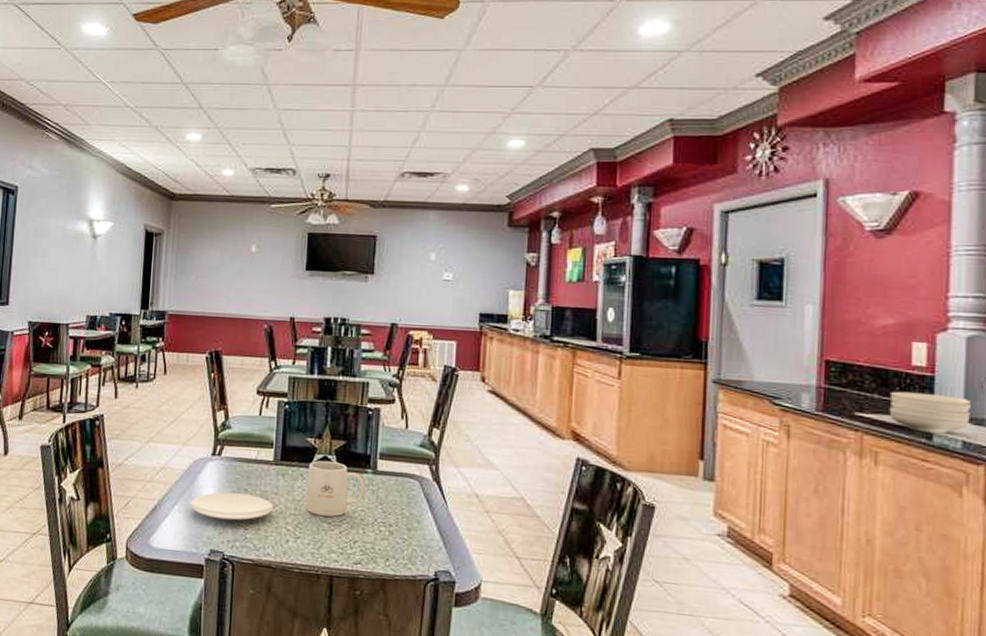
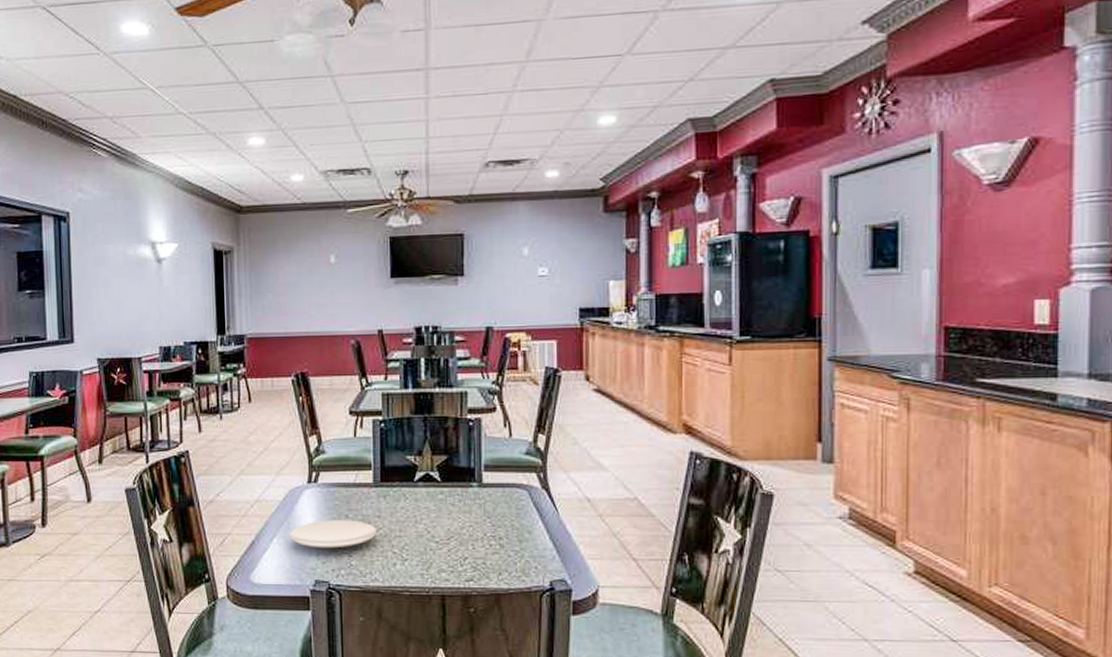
mug: present [305,460,365,517] -> none [409,477,472,536]
bowl: present [889,391,971,434] -> none [1011,352,1096,393]

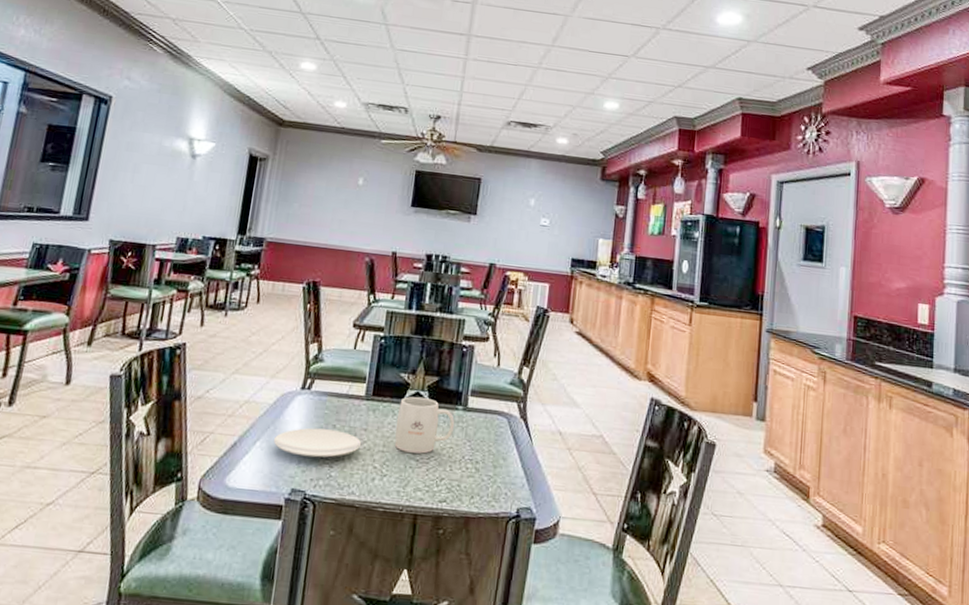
mug: none [409,477,472,536] -> present [394,396,455,454]

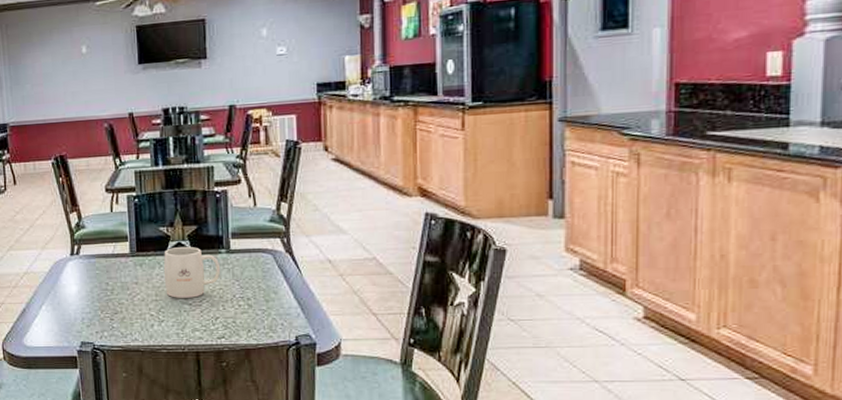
plate: present [274,428,362,458] -> none [57,287,136,314]

